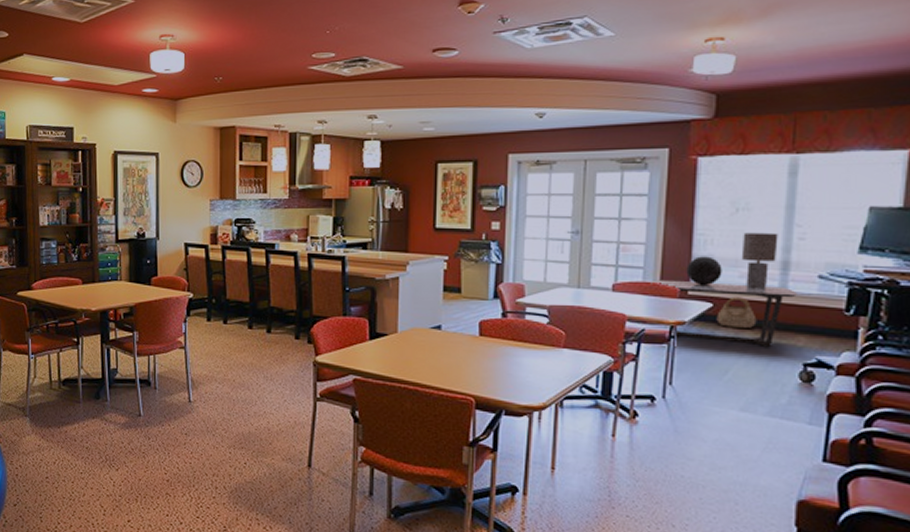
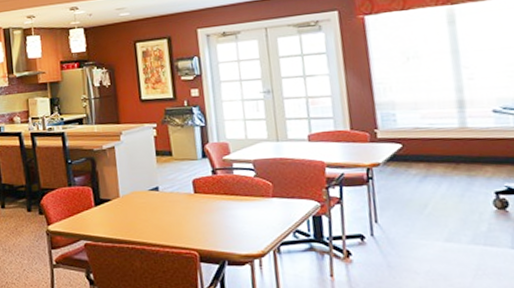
coffee table: present [651,279,797,348] -> none [342,123,477,181]
decorative globe: present [686,256,722,285] -> none [371,102,405,129]
basket: present [716,297,757,330] -> none [407,136,445,166]
lamp: present [741,232,778,289] -> none [417,75,452,128]

